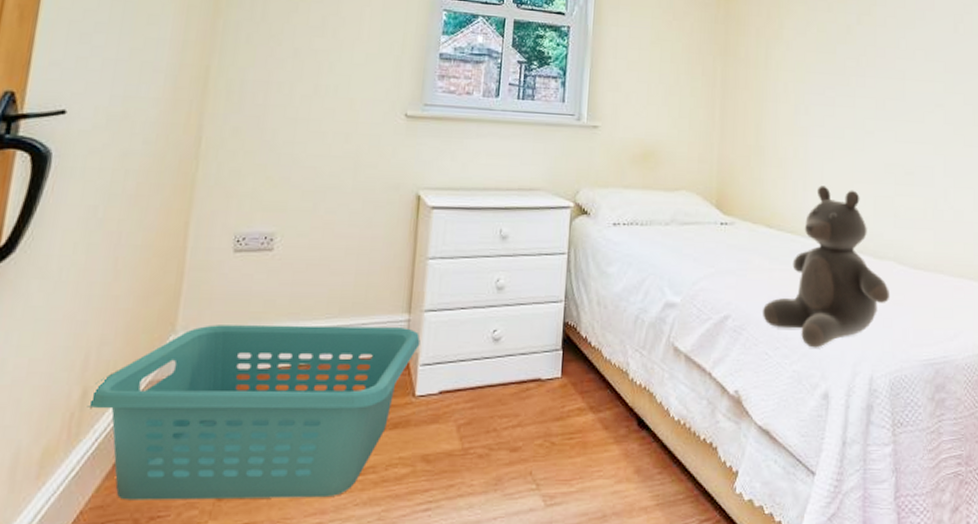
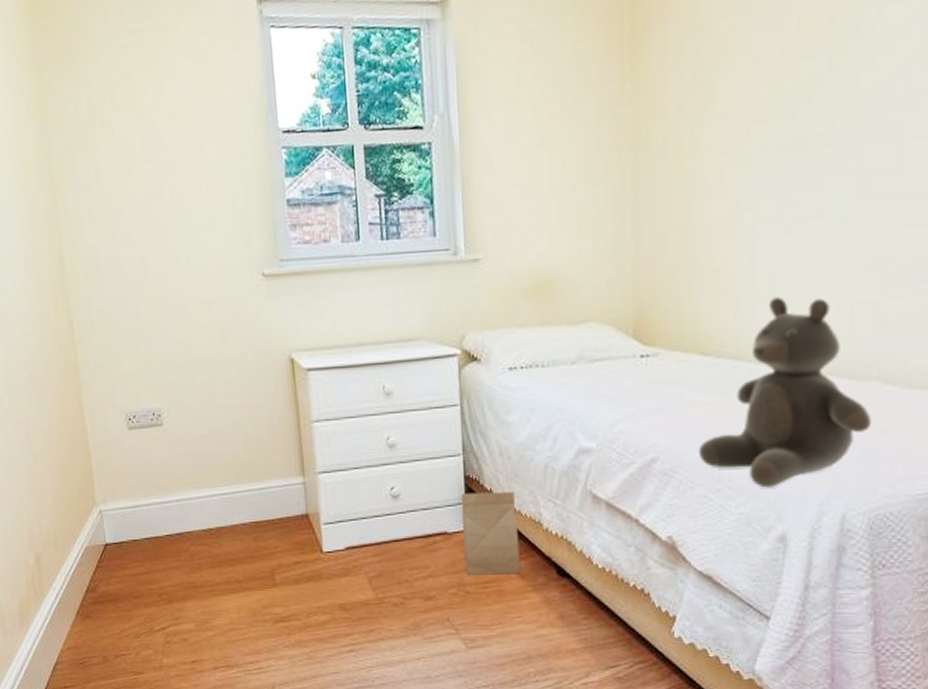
laundry basket: present [87,324,421,500] -> none [42,490,319,642]
paper bag: none [554,339,607,425] -> present [461,492,520,575]

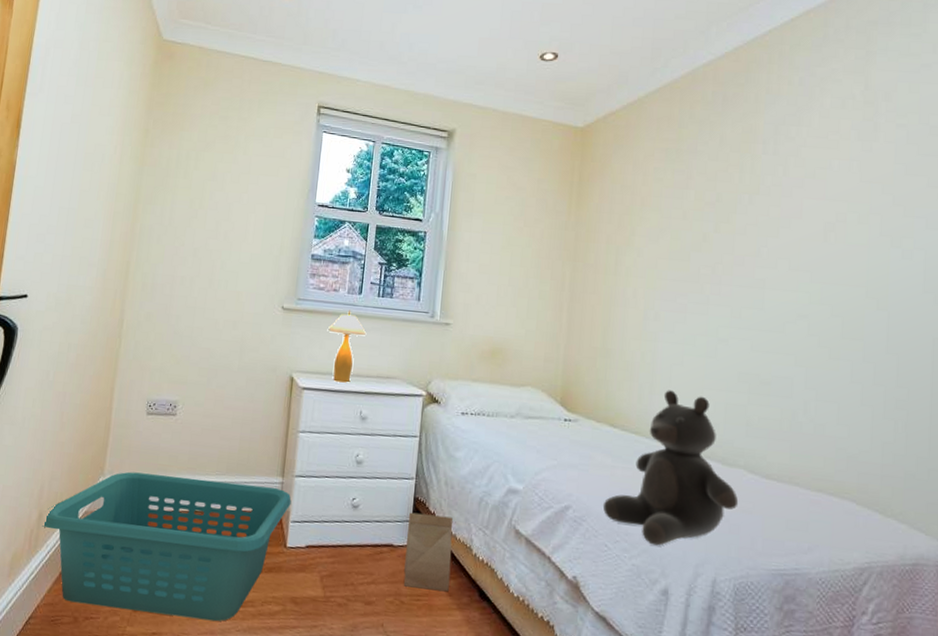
laundry basket: none [42,490,319,642] -> present [42,471,292,622]
table lamp: none [325,263,375,355] -> present [328,309,367,383]

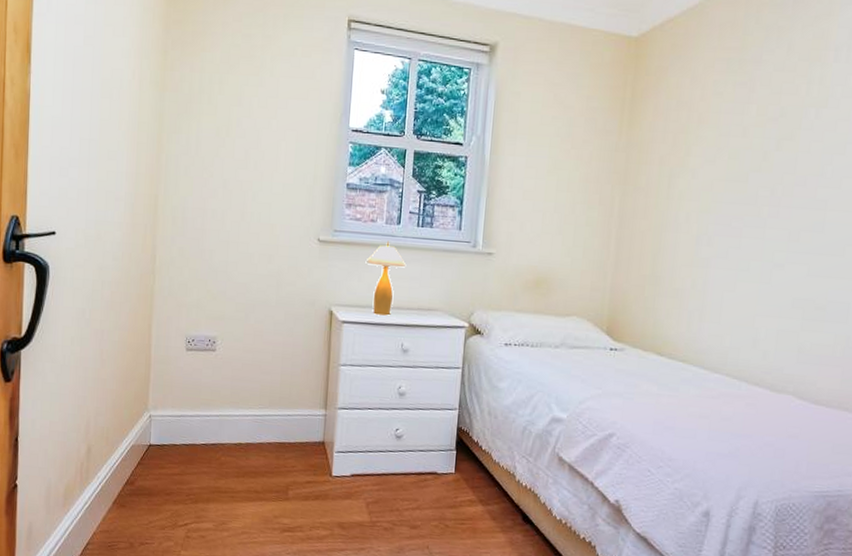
laundry basket: present [42,471,292,622] -> none [91,406,335,546]
paper bag: present [404,512,453,592] -> none [448,441,496,516]
teddy bear: present [602,390,739,546] -> none [647,317,786,471]

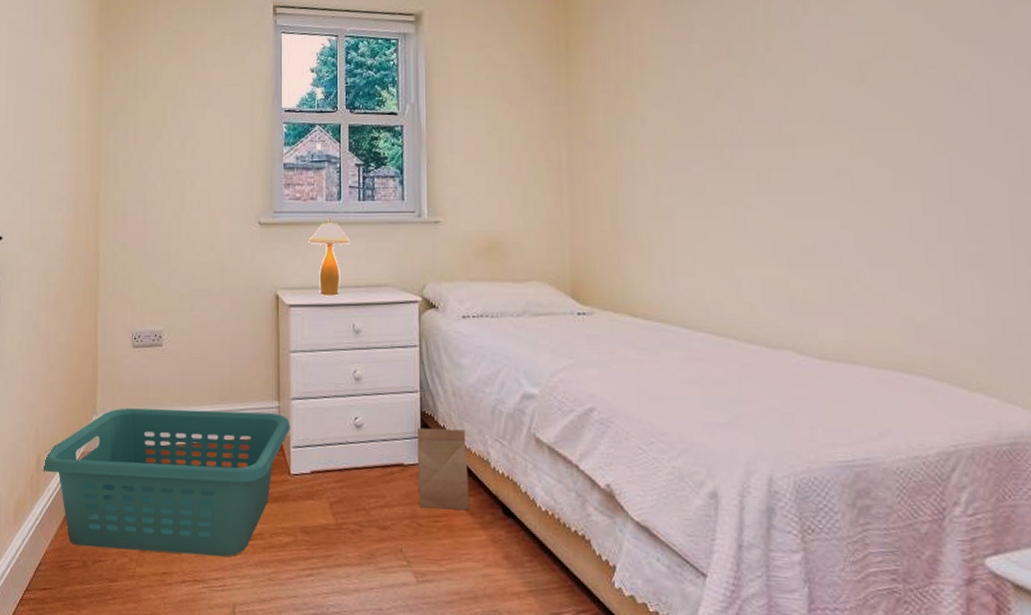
laundry basket: none [91,406,335,546] -> present [41,408,291,557]
paper bag: none [448,441,496,516] -> present [418,427,469,511]

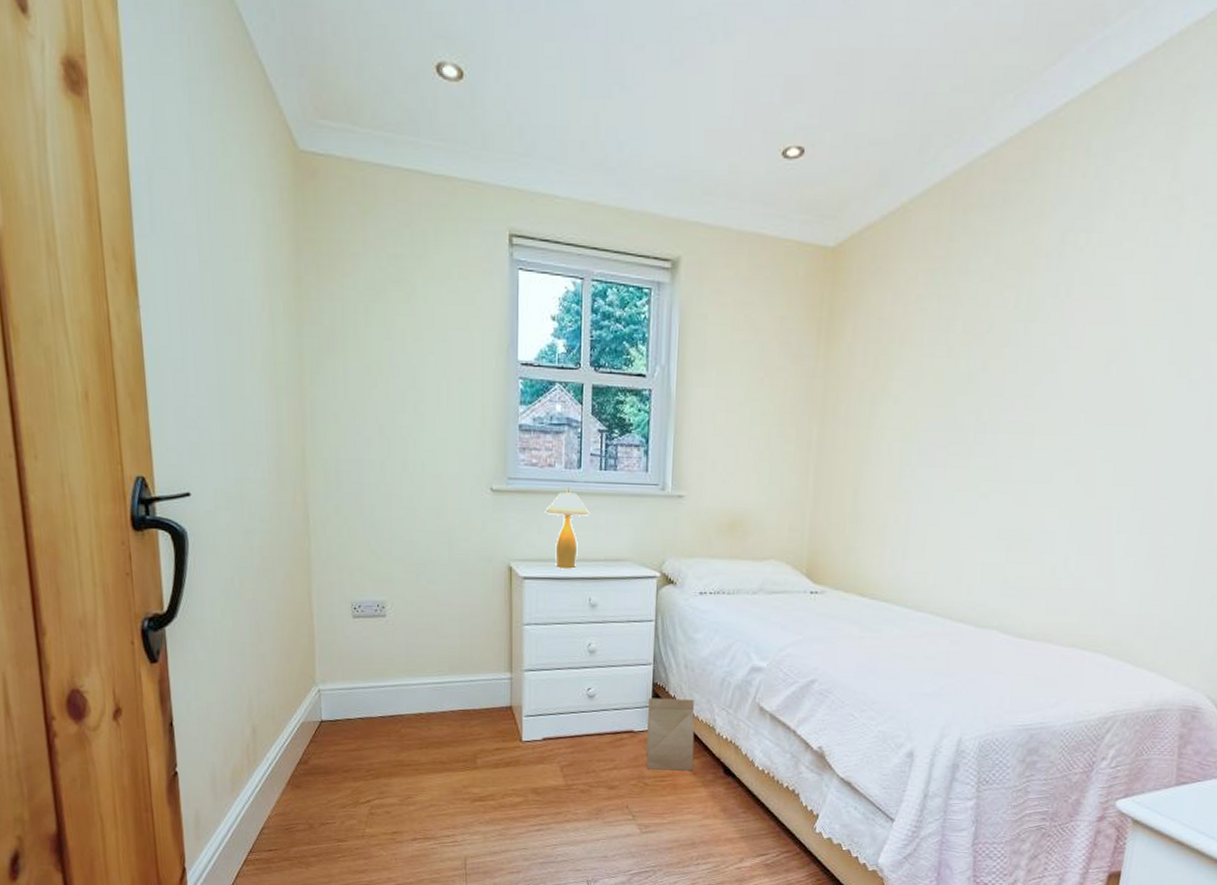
laundry basket: present [41,408,291,557] -> none [258,679,523,817]

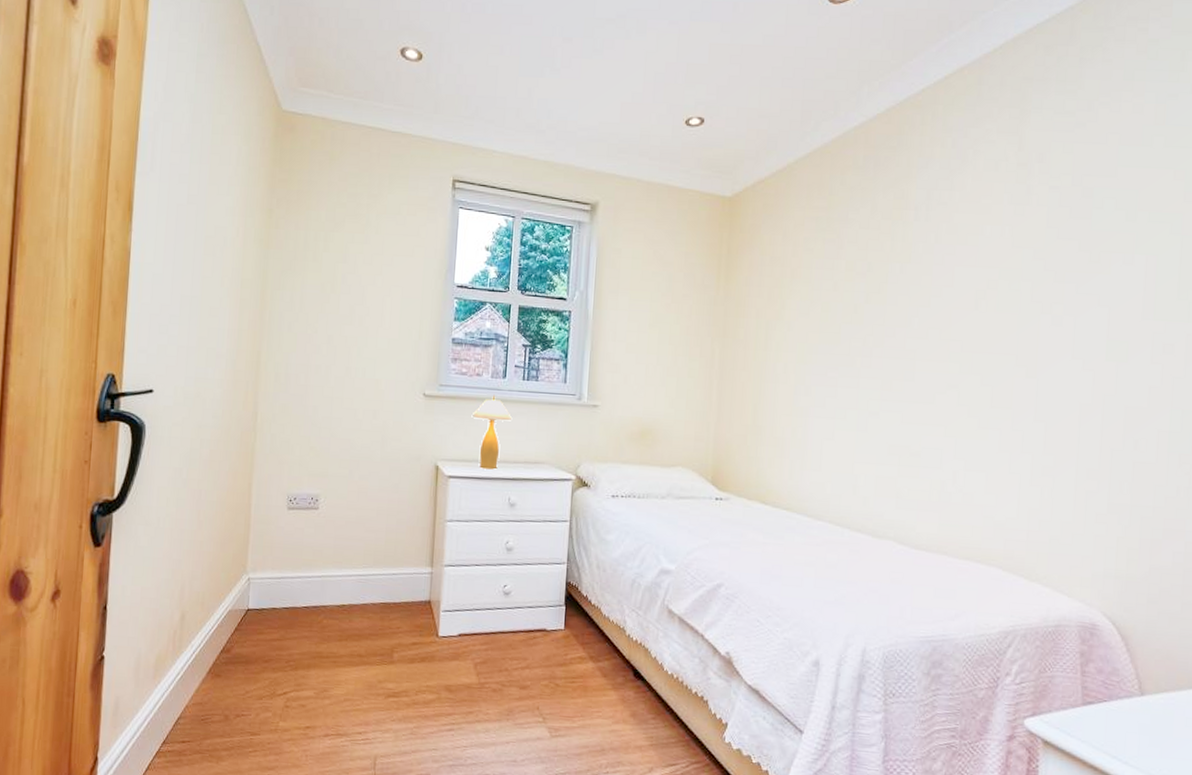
paper bag: present [646,697,695,771] -> none [558,596,606,673]

